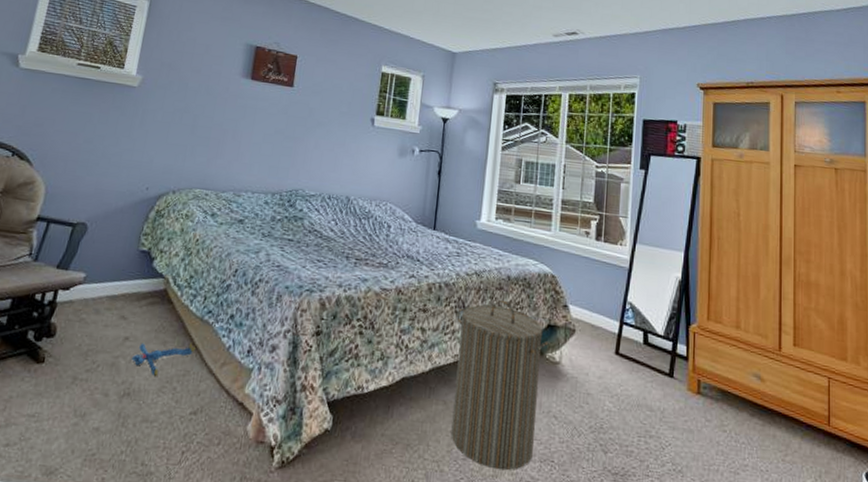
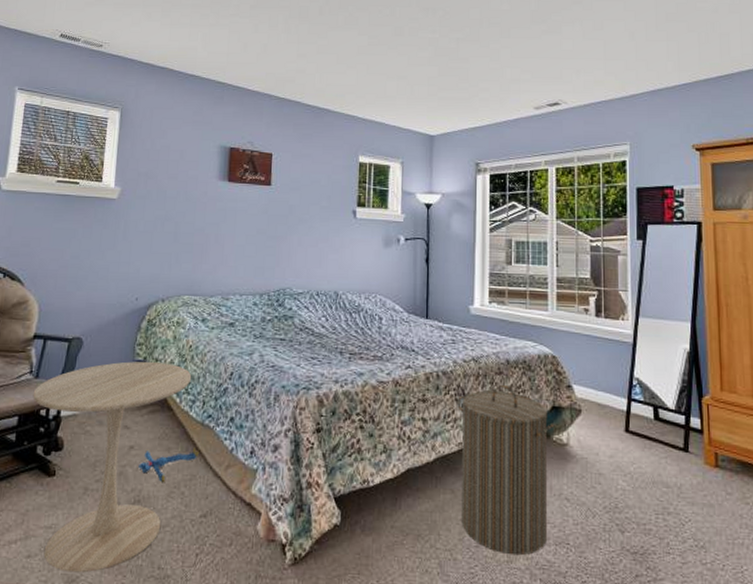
side table: none [23,251,196,465] -> present [32,361,192,573]

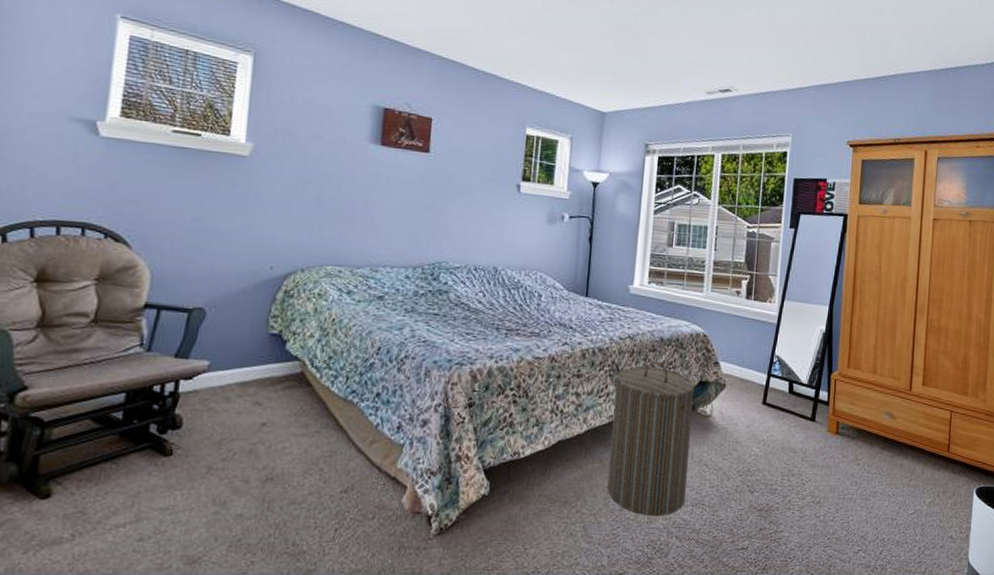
side table: present [32,361,192,573] -> none [144,334,335,554]
plush toy: present [138,447,199,482] -> none [271,424,341,459]

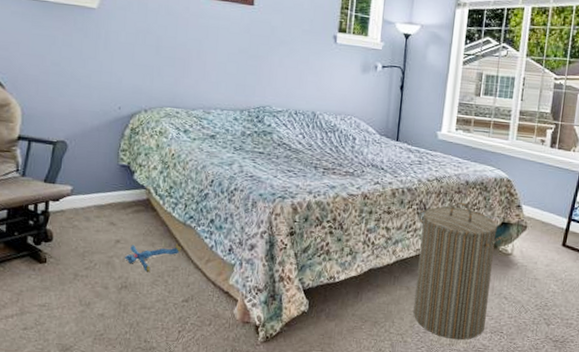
plush toy: none [271,424,341,459] -> present [125,244,181,272]

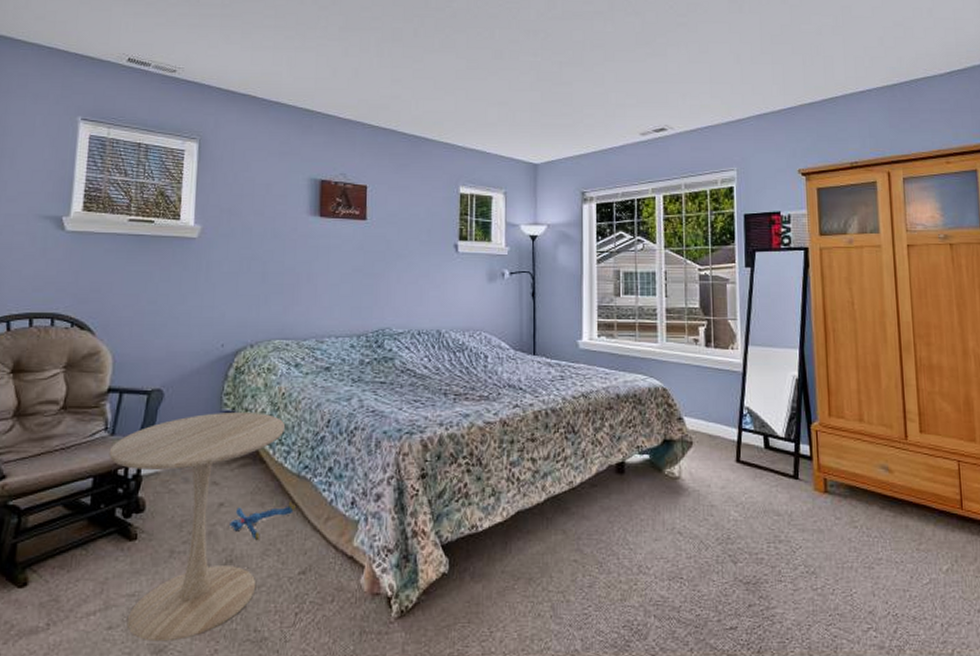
side table: none [20,165,175,343] -> present [109,411,286,642]
laundry hamper: present [413,201,503,340] -> none [567,419,666,593]

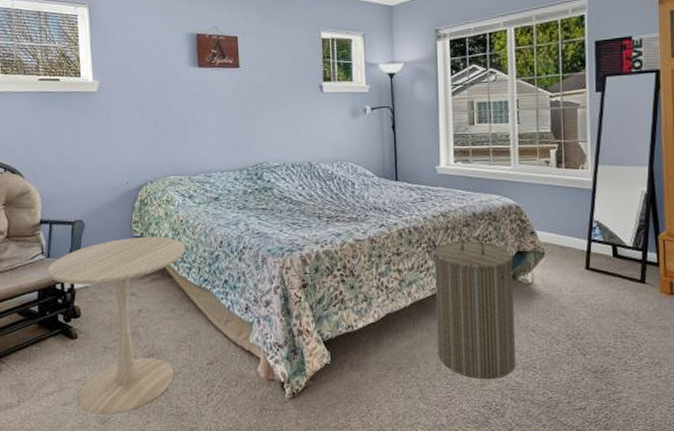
plush toy: present [230,501,295,539] -> none [148,307,200,338]
laundry hamper: none [567,419,666,593] -> present [429,235,520,380]

